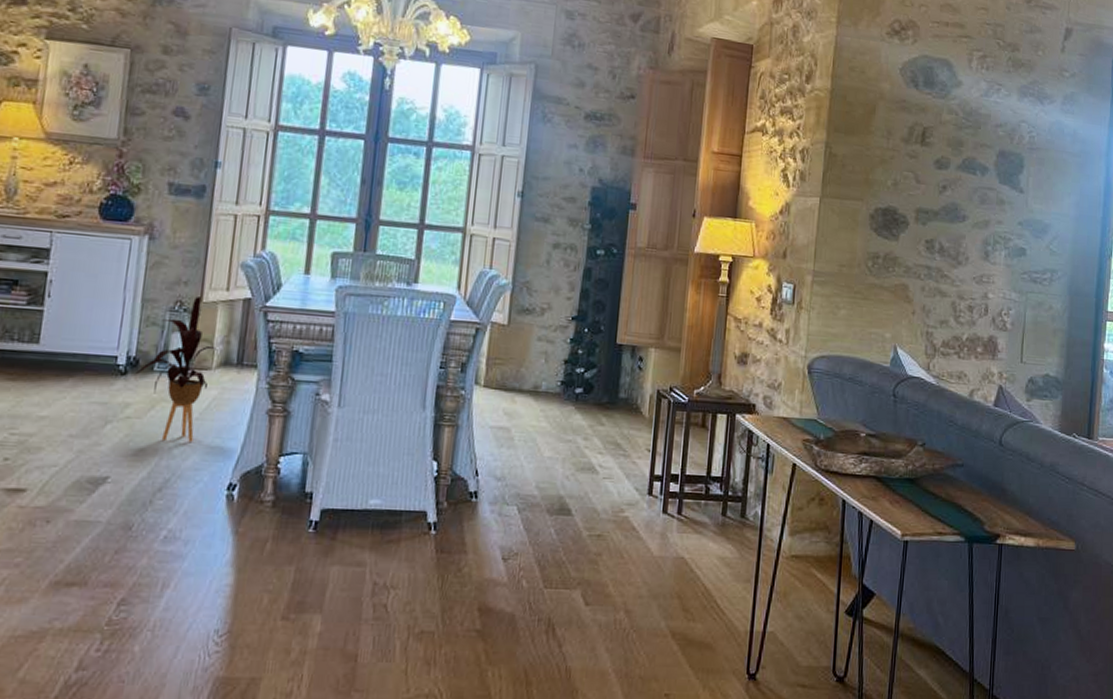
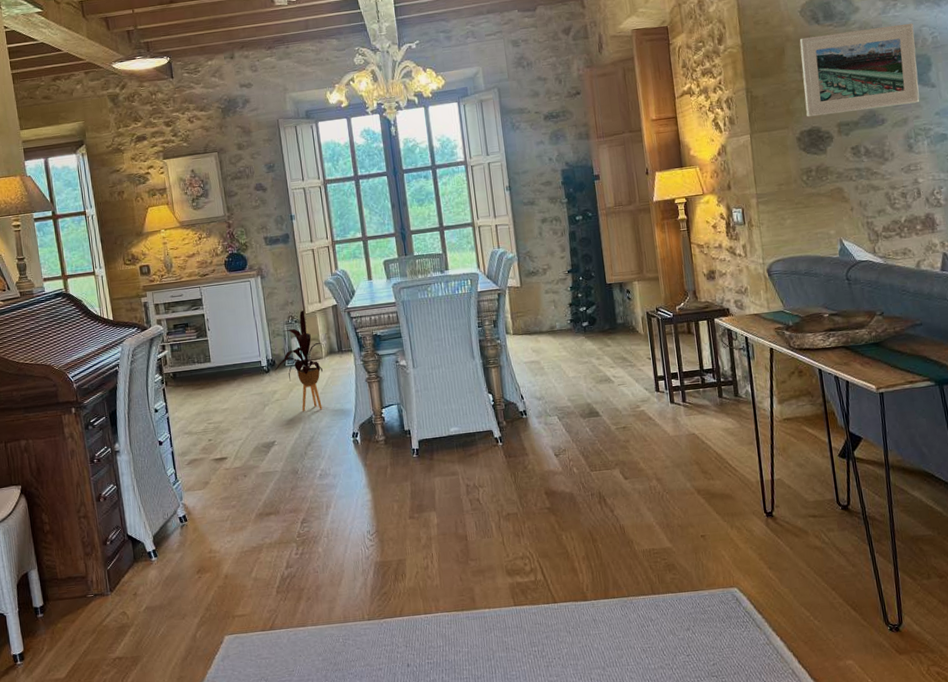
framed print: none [885,100,1013,206] -> present [799,23,920,117]

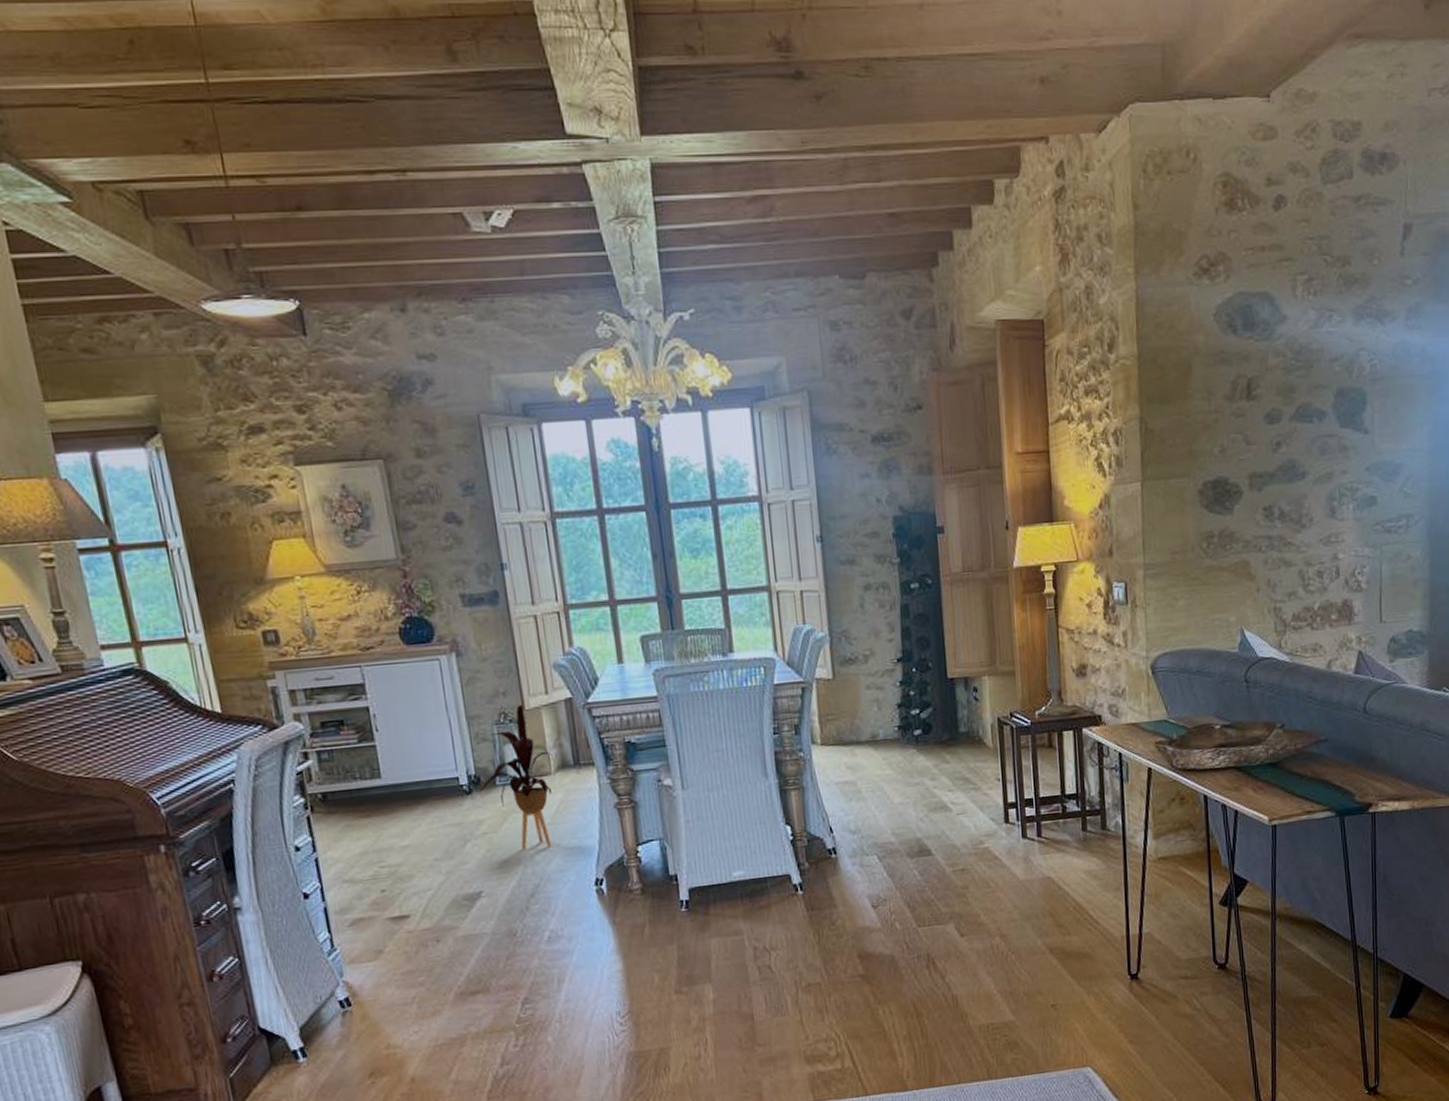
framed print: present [799,23,920,117] -> none [1210,343,1350,463]

